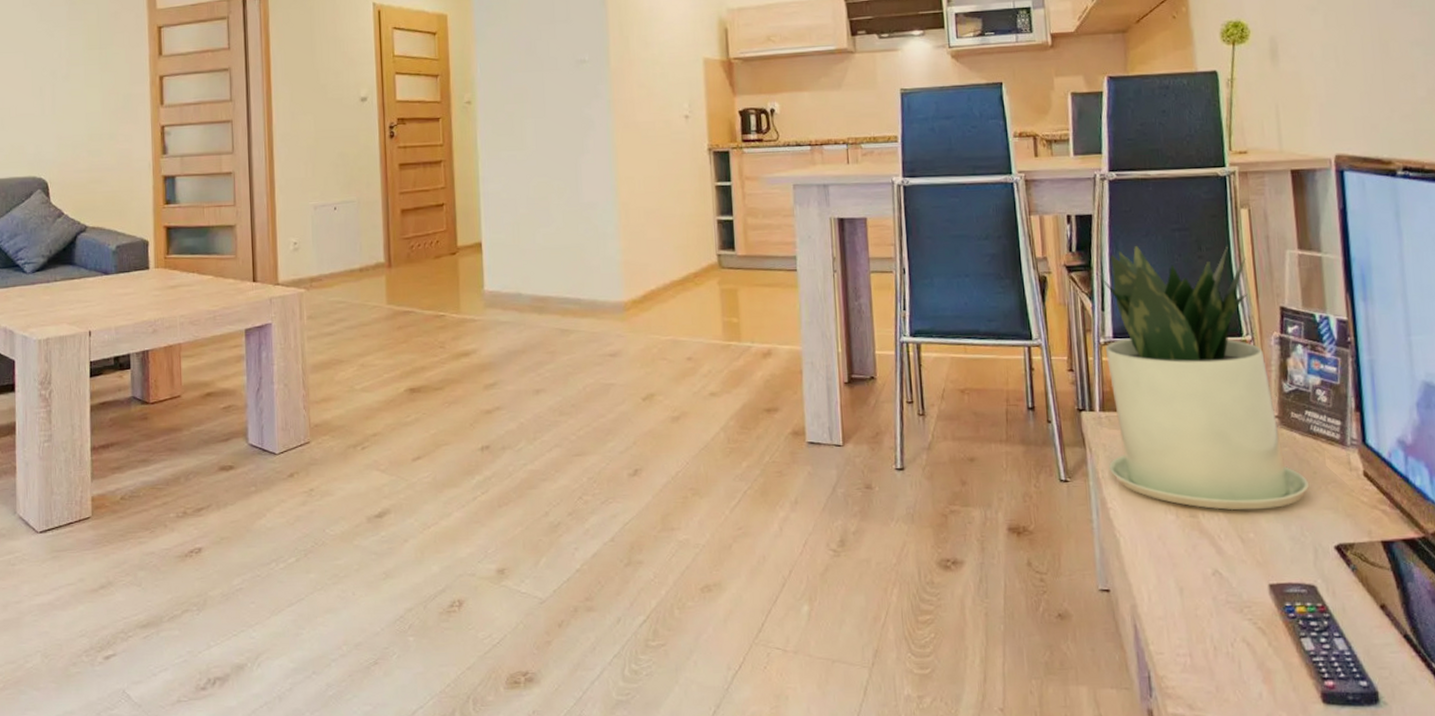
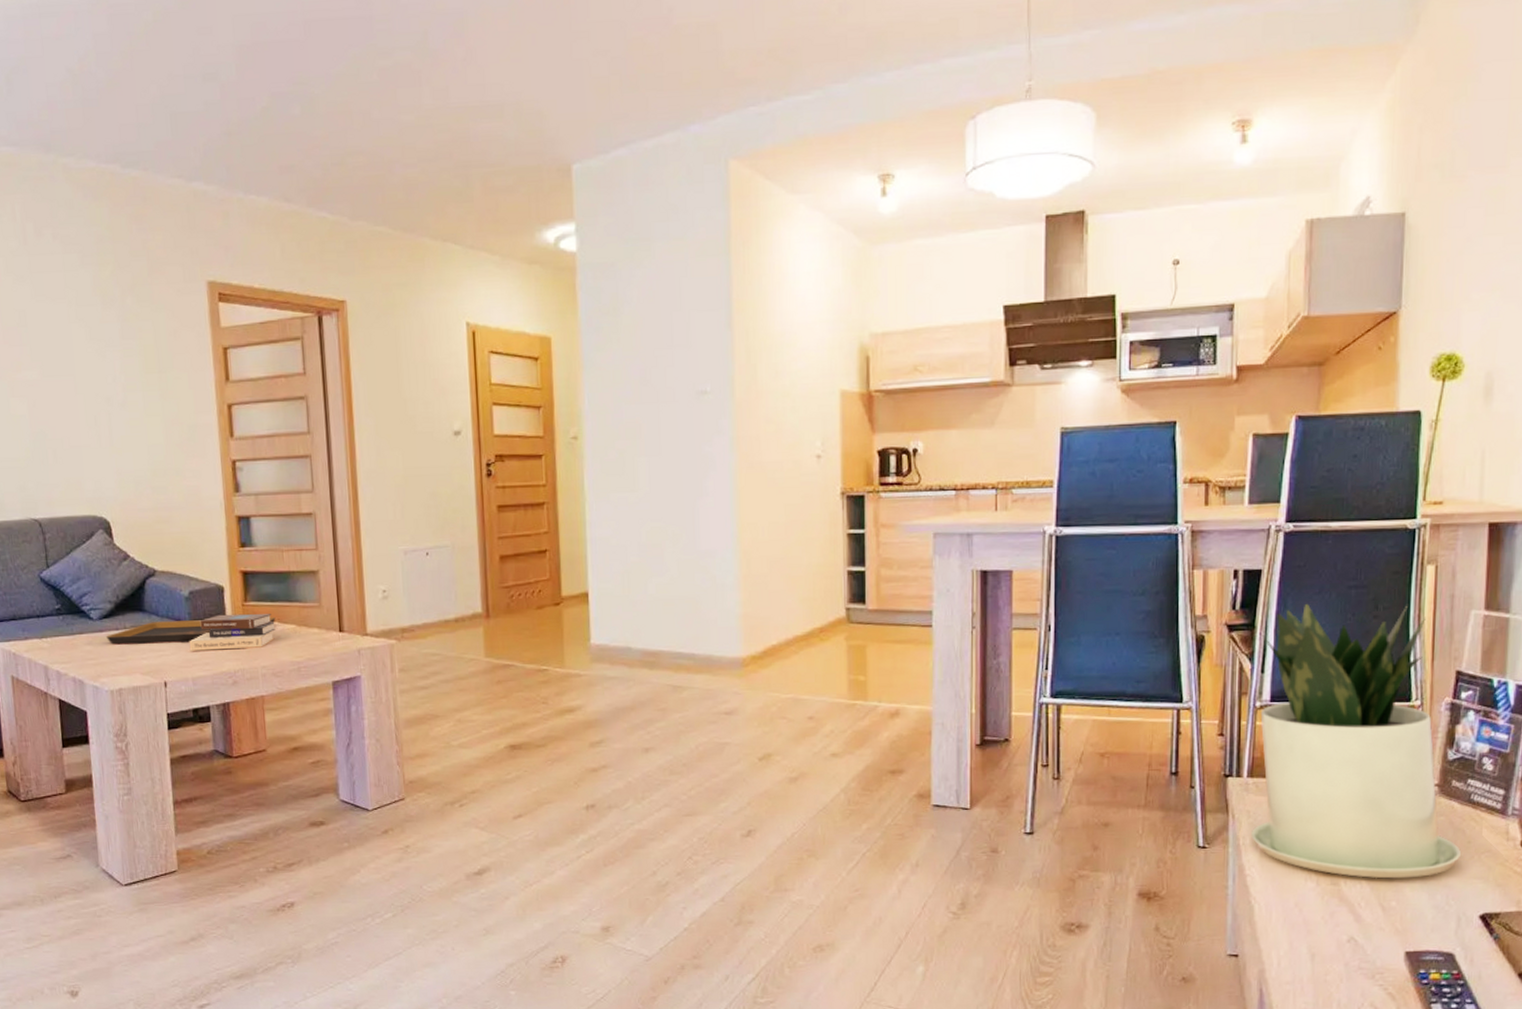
decorative tray: none [37,269,195,296] -> present [105,617,276,645]
books: none [114,266,194,302] -> present [189,613,275,651]

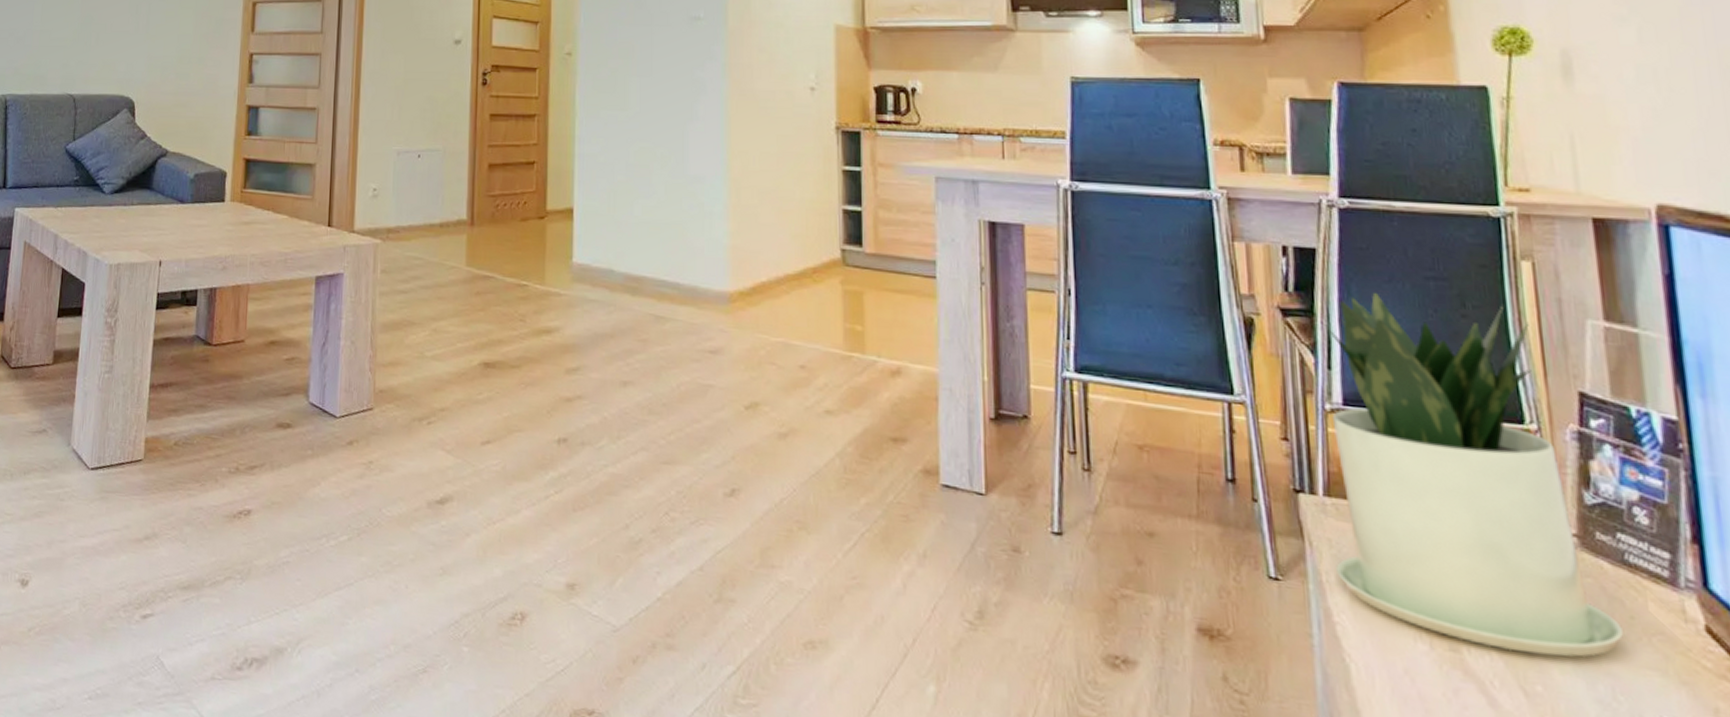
decorative tray: present [105,617,276,645] -> none [113,200,270,223]
books: present [189,613,275,651] -> none [187,199,269,235]

